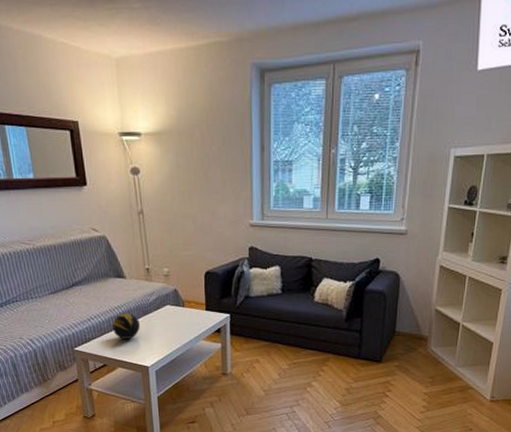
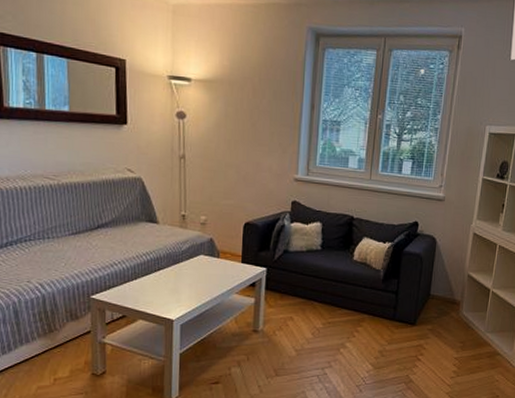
decorative orb: present [112,312,140,339] -> none [138,260,169,289]

